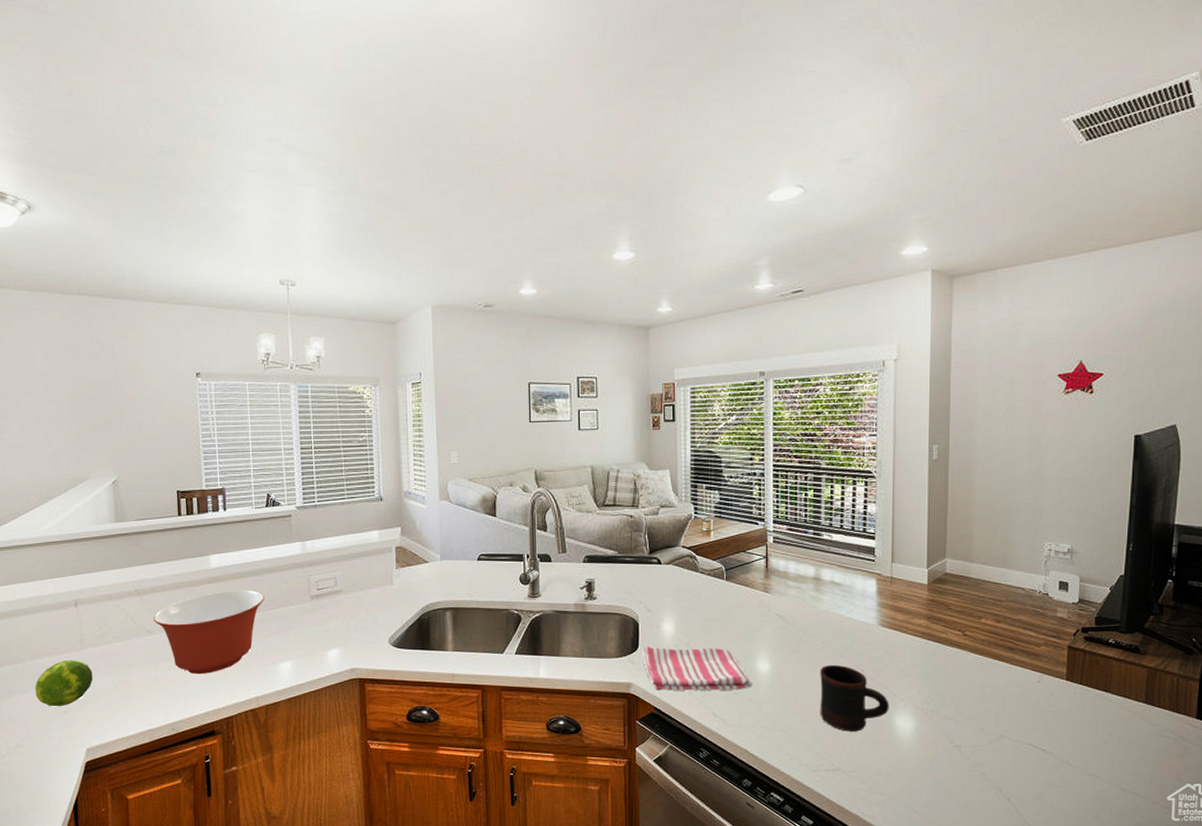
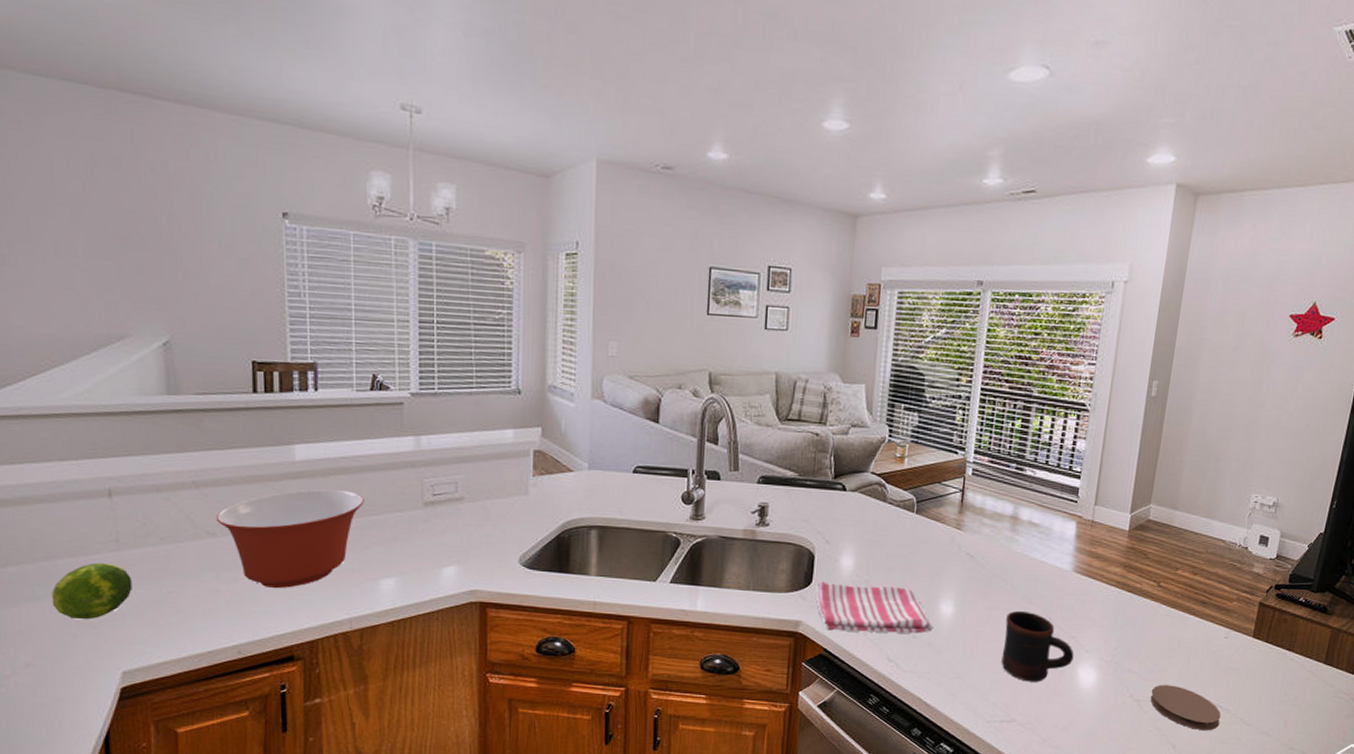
coaster: none [970,730,1045,774] -> present [1150,685,1221,731]

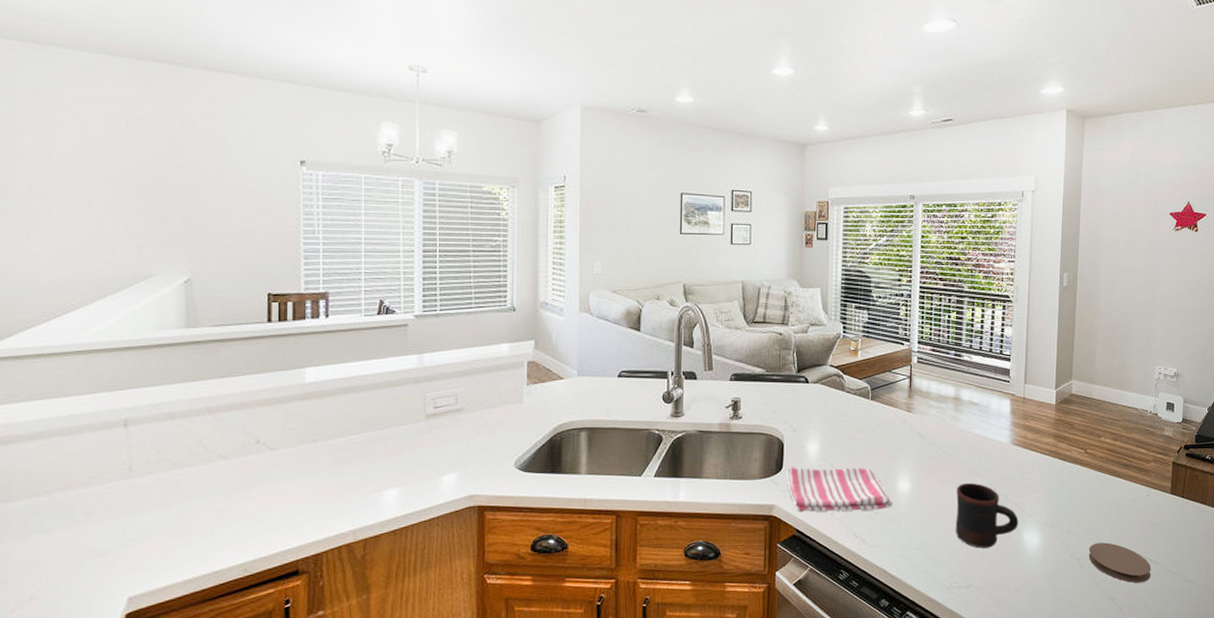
fruit: present [51,562,132,620] -> none [61,490,143,548]
mixing bowl: present [215,489,364,589] -> none [227,408,370,506]

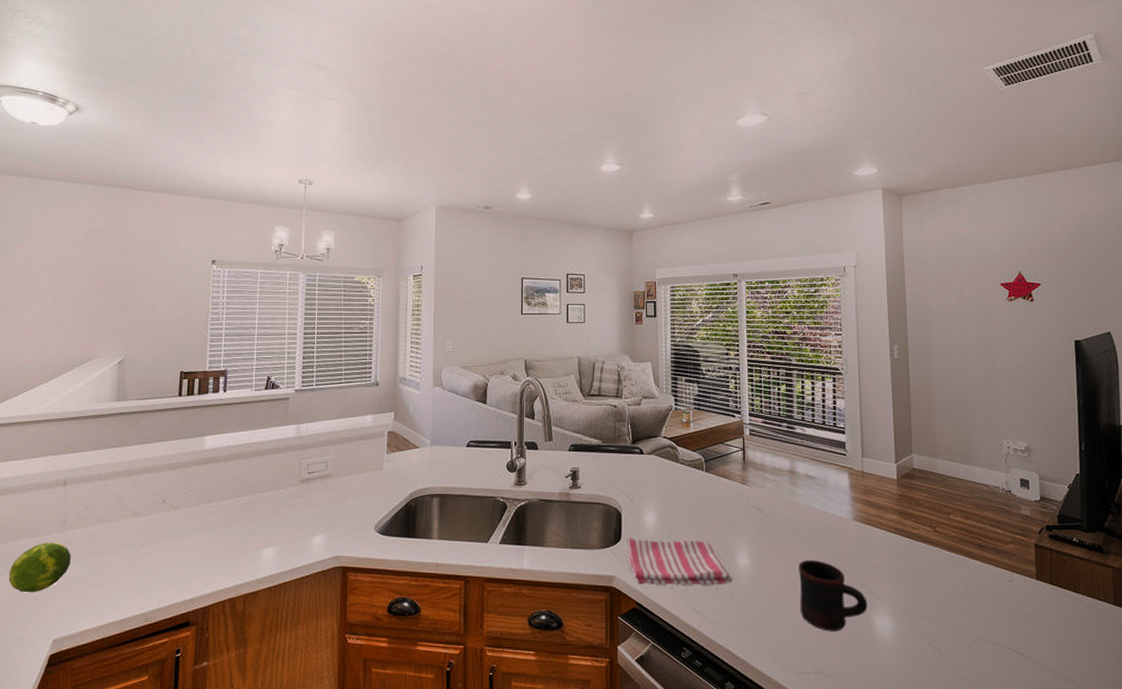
fruit: none [61,490,143,548] -> present [8,542,71,593]
coaster: present [1088,542,1151,583] -> none [948,631,1024,680]

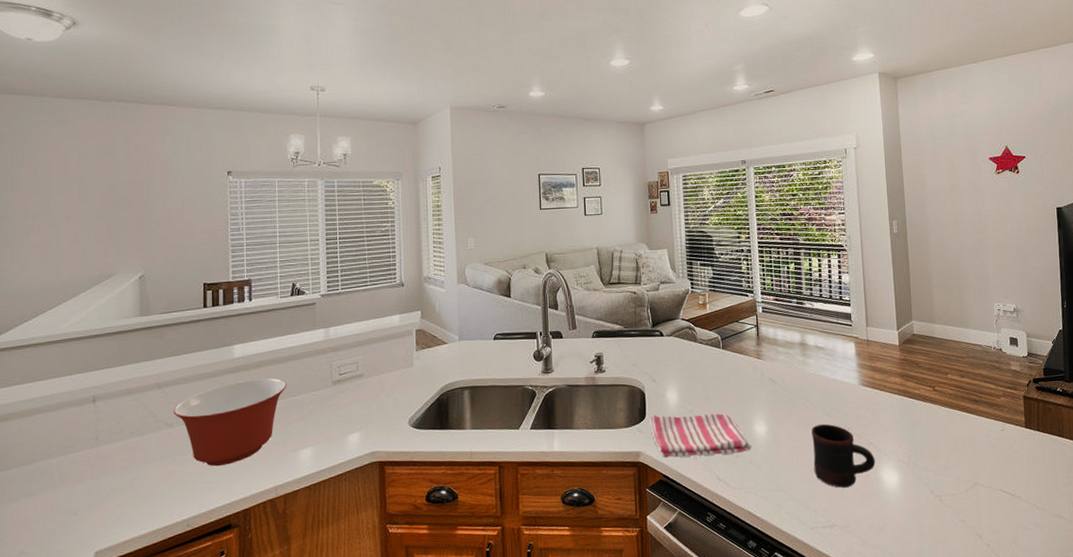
fruit: present [8,542,71,593] -> none [44,458,107,509]
mixing bowl: none [140,473,255,560] -> present [173,378,287,467]

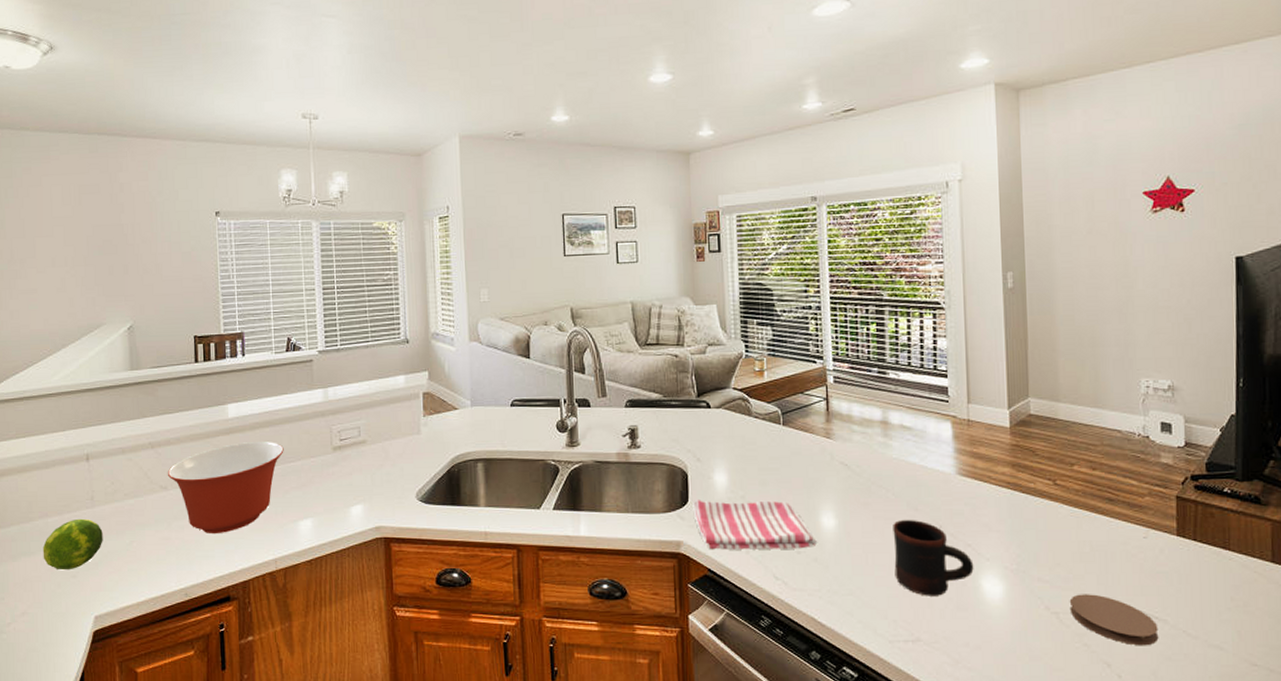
fruit: none [44,458,107,509] -> present [42,518,103,570]
coaster: none [948,478,1016,519] -> present [1069,594,1159,646]

